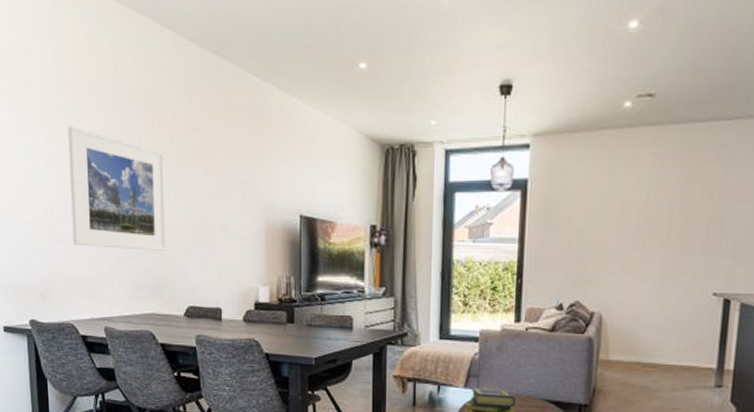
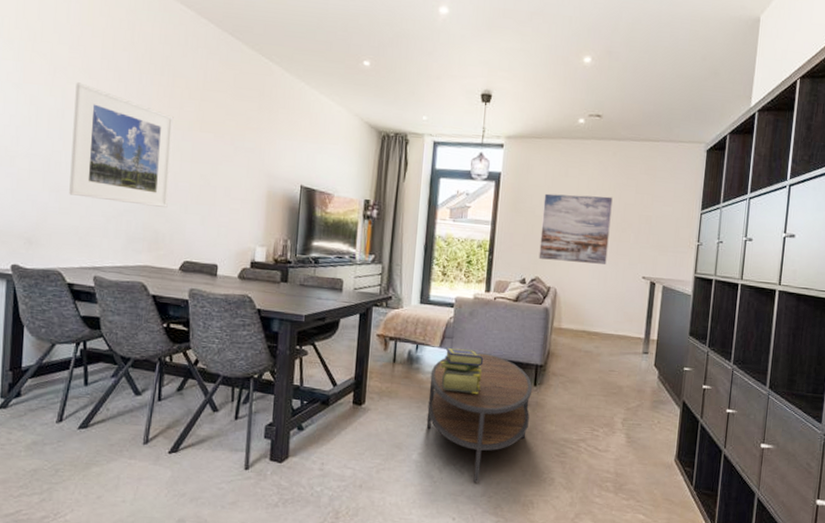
wall art: none [578,196,672,281] -> present [538,193,613,265]

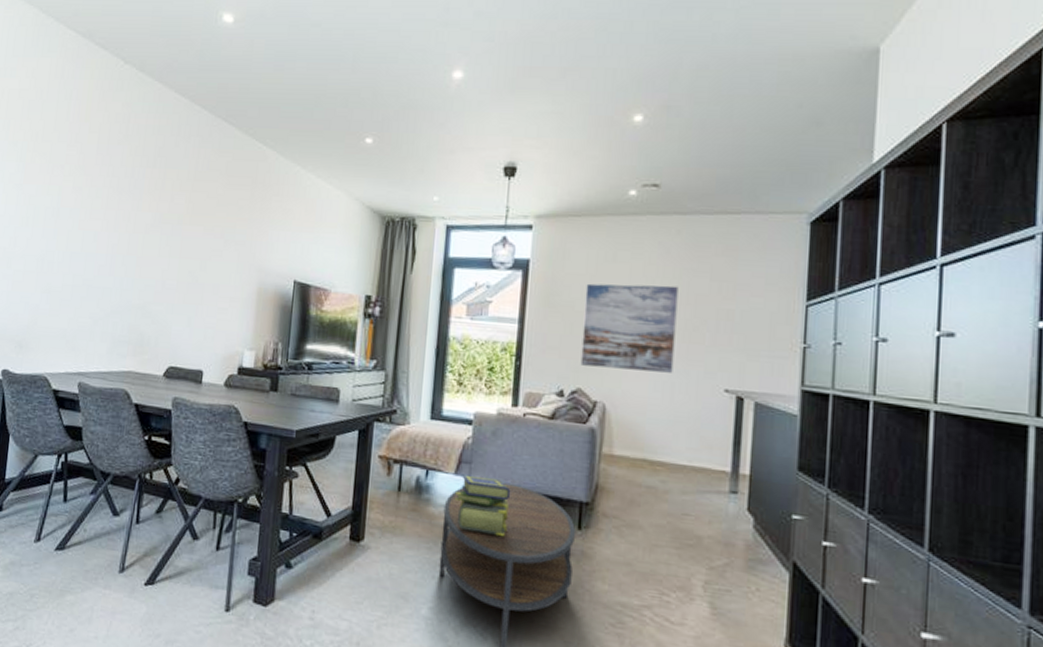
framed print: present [69,82,174,209] -> none [59,180,164,309]

